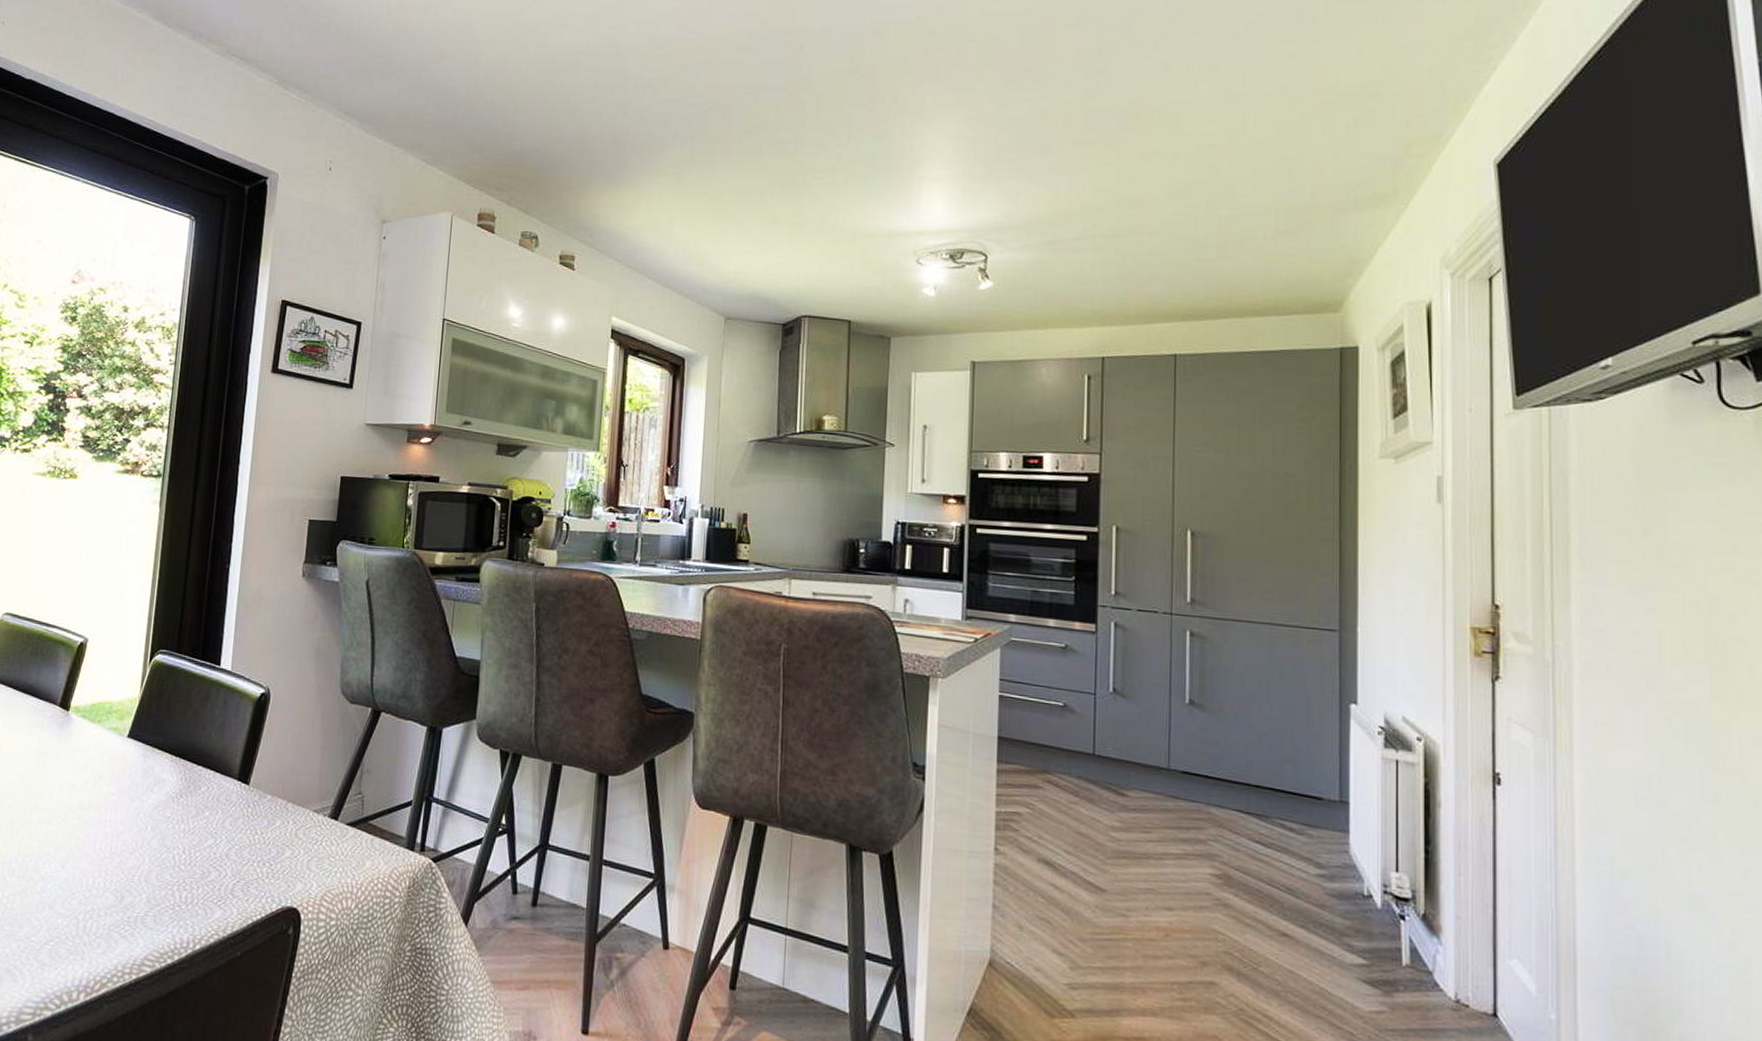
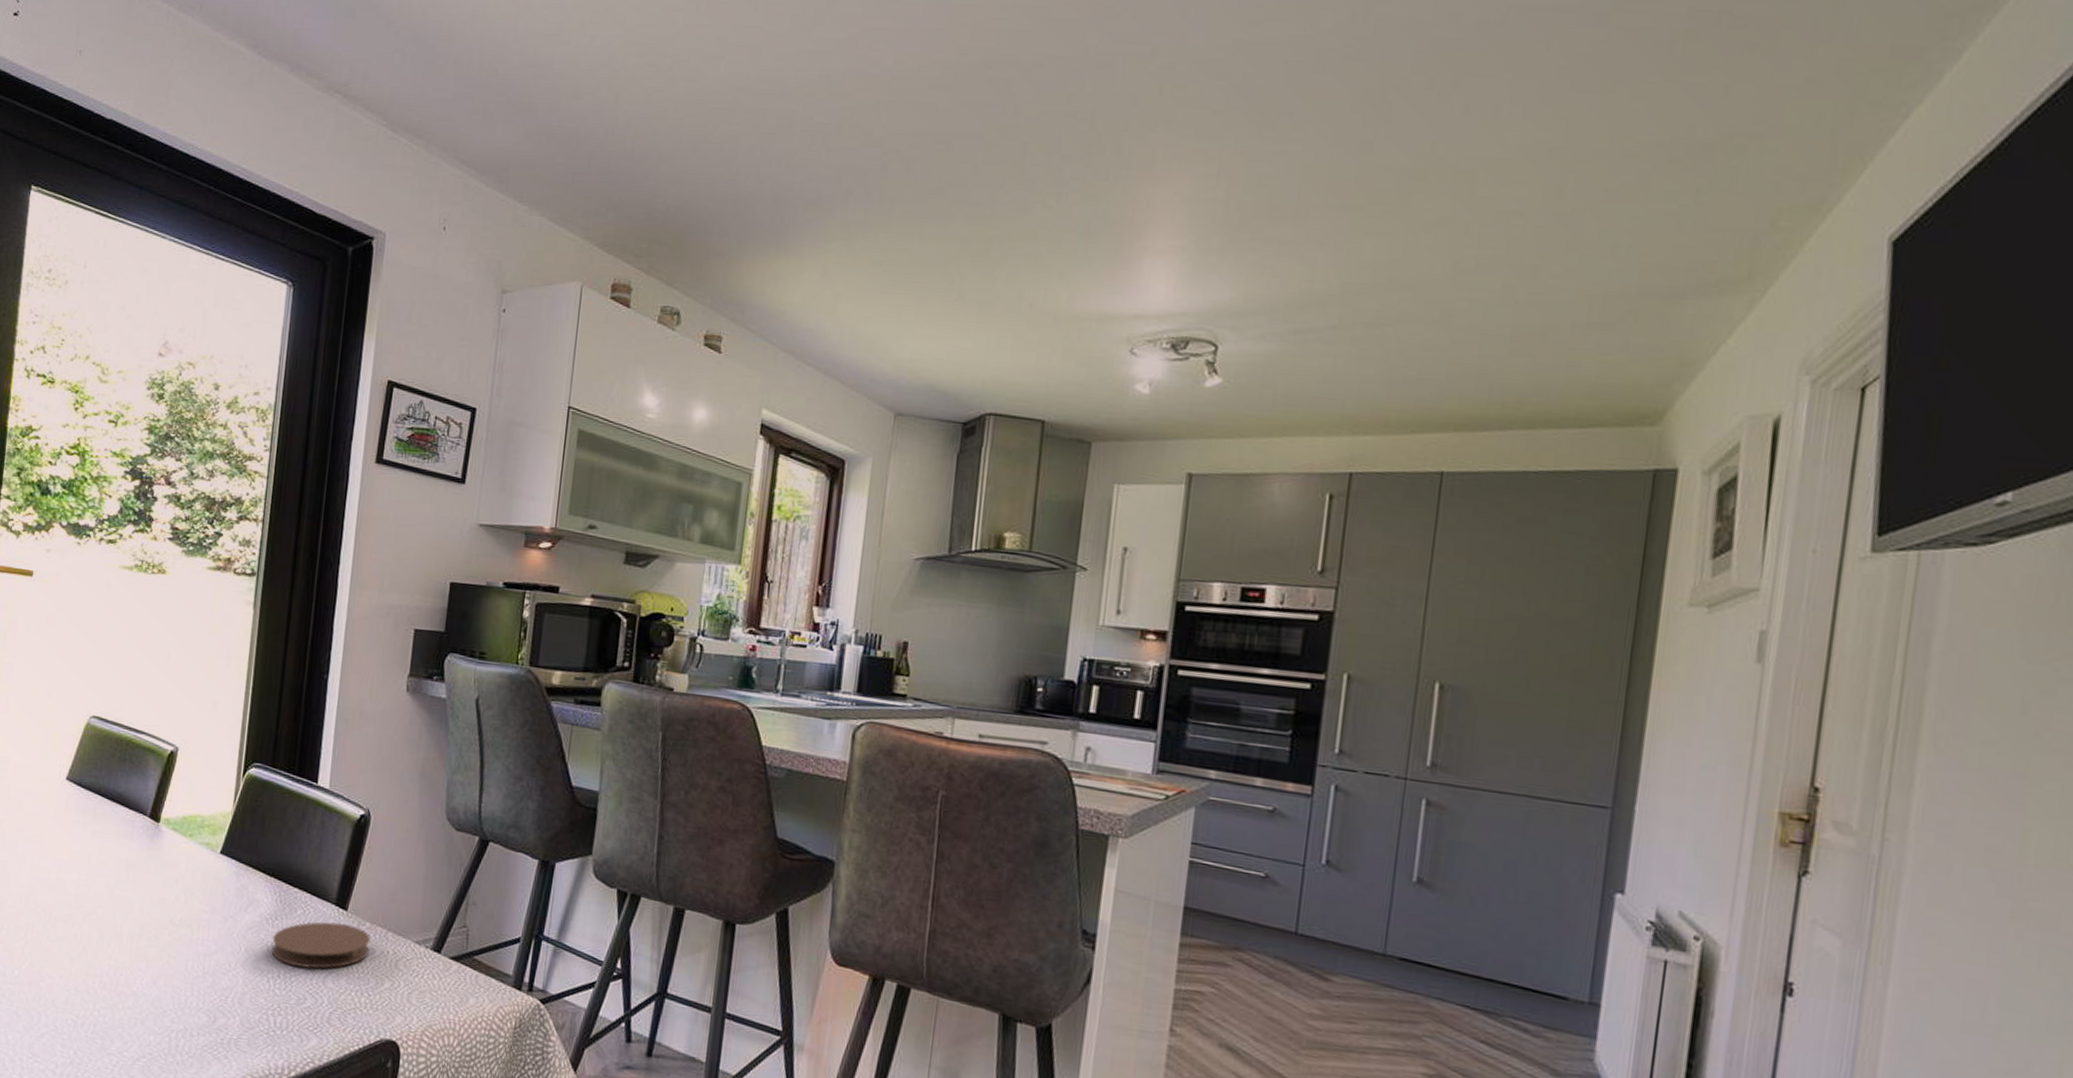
coaster: none [176,796,271,843] -> present [271,922,371,969]

